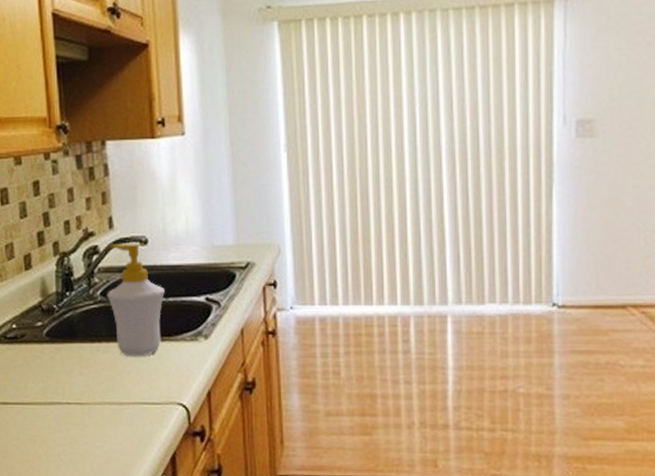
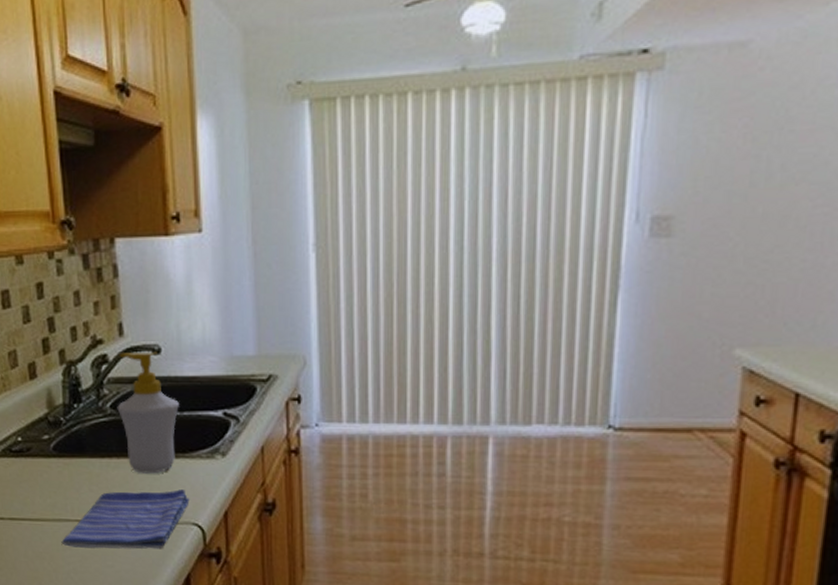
dish towel: none [52,371,175,430] -> present [61,489,190,550]

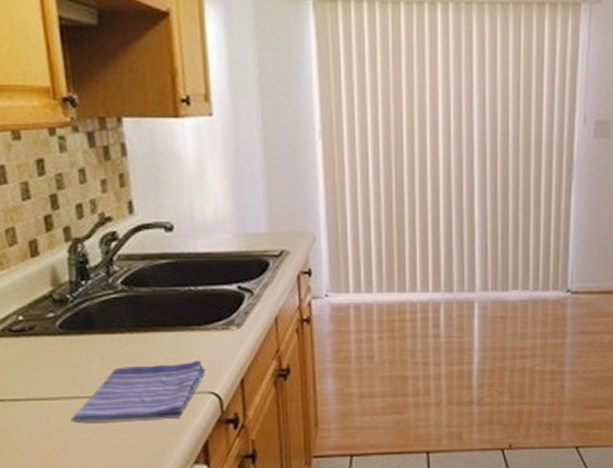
soap bottle: present [117,351,179,474] -> none [128,229,193,347]

